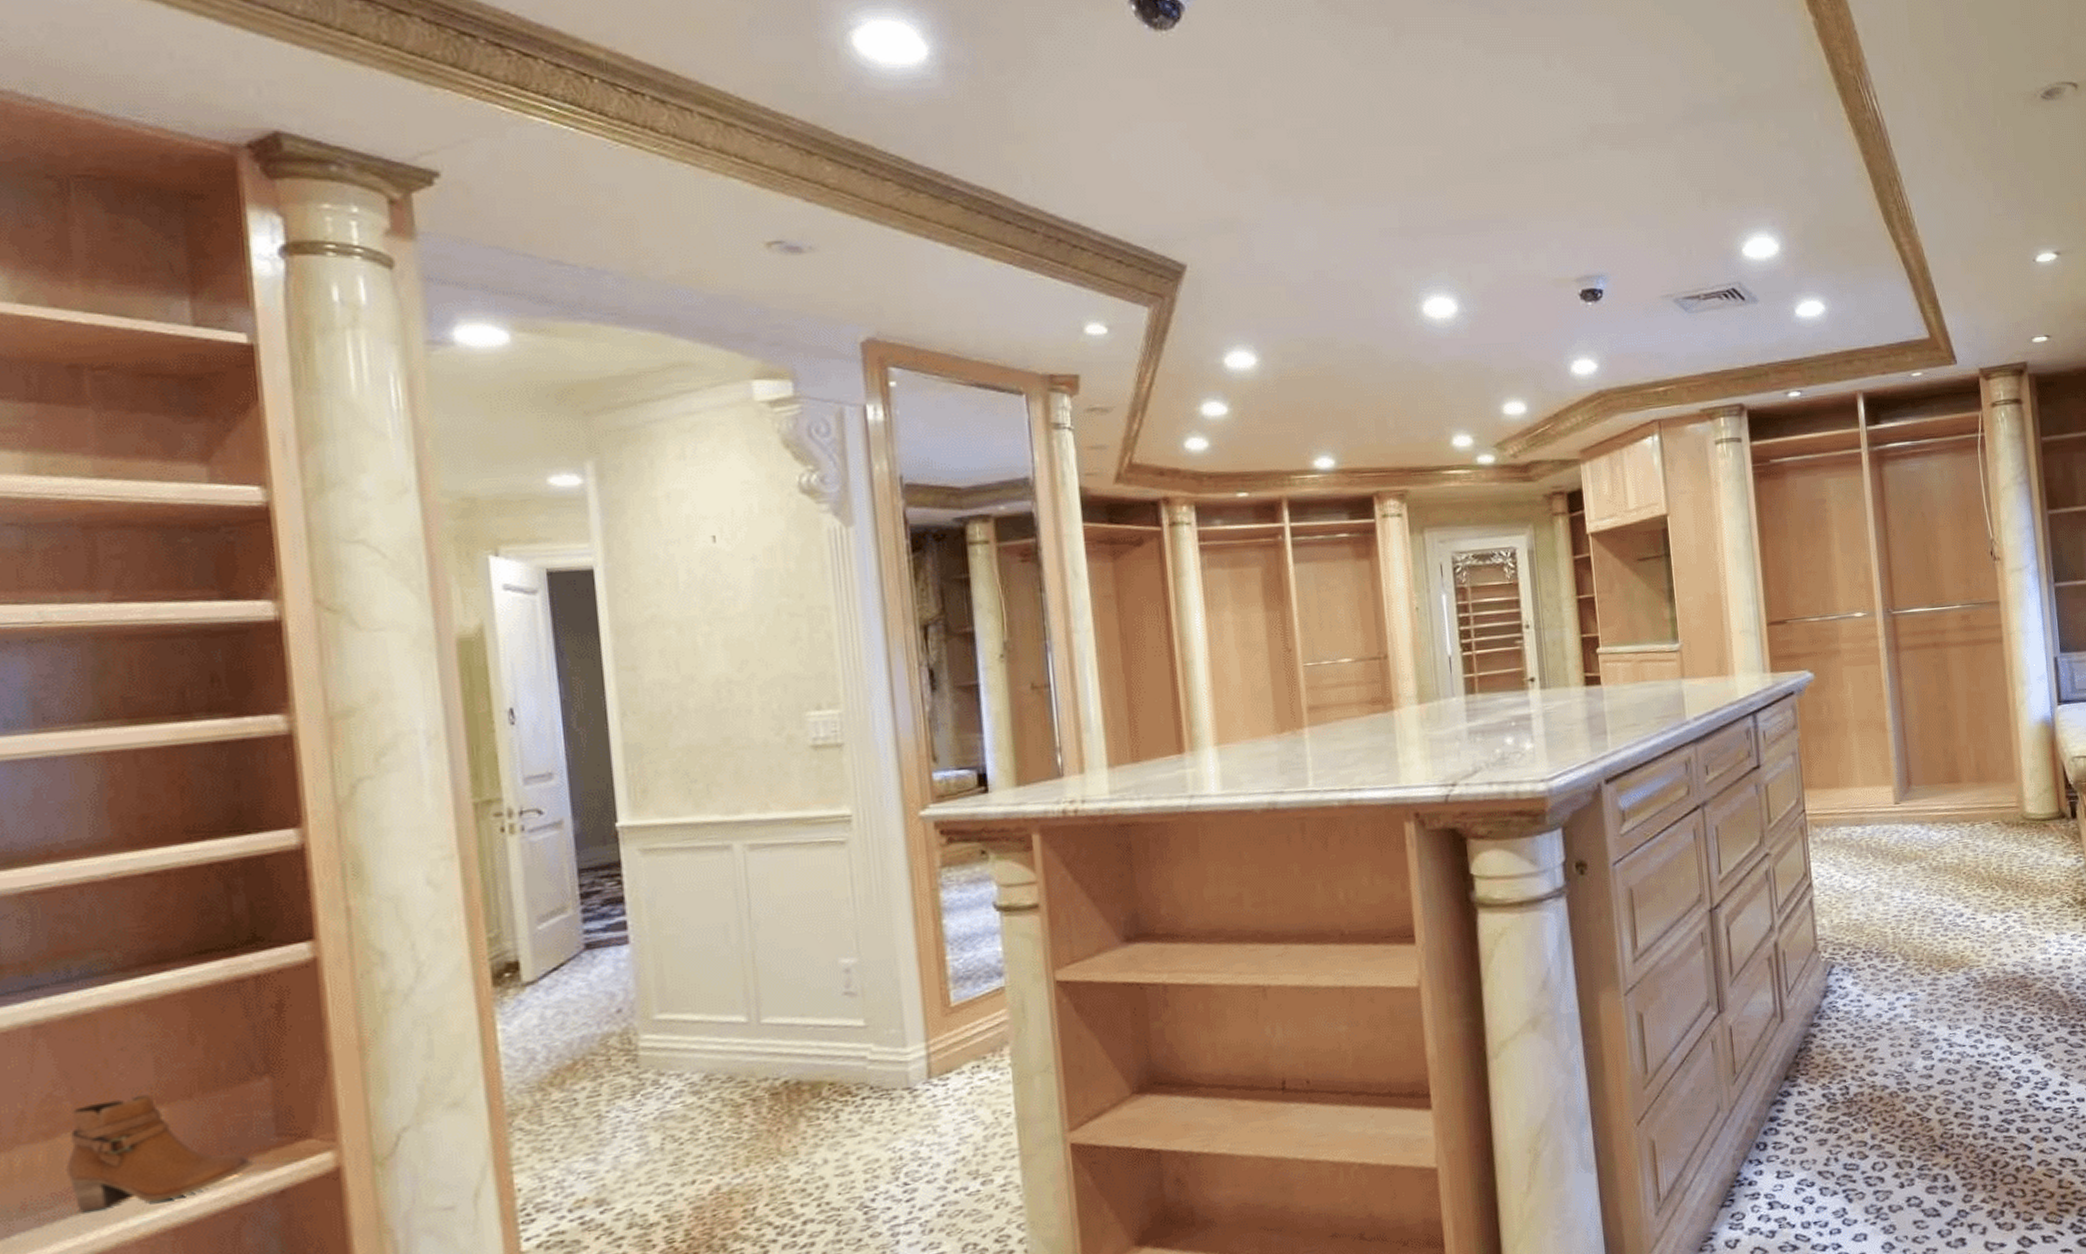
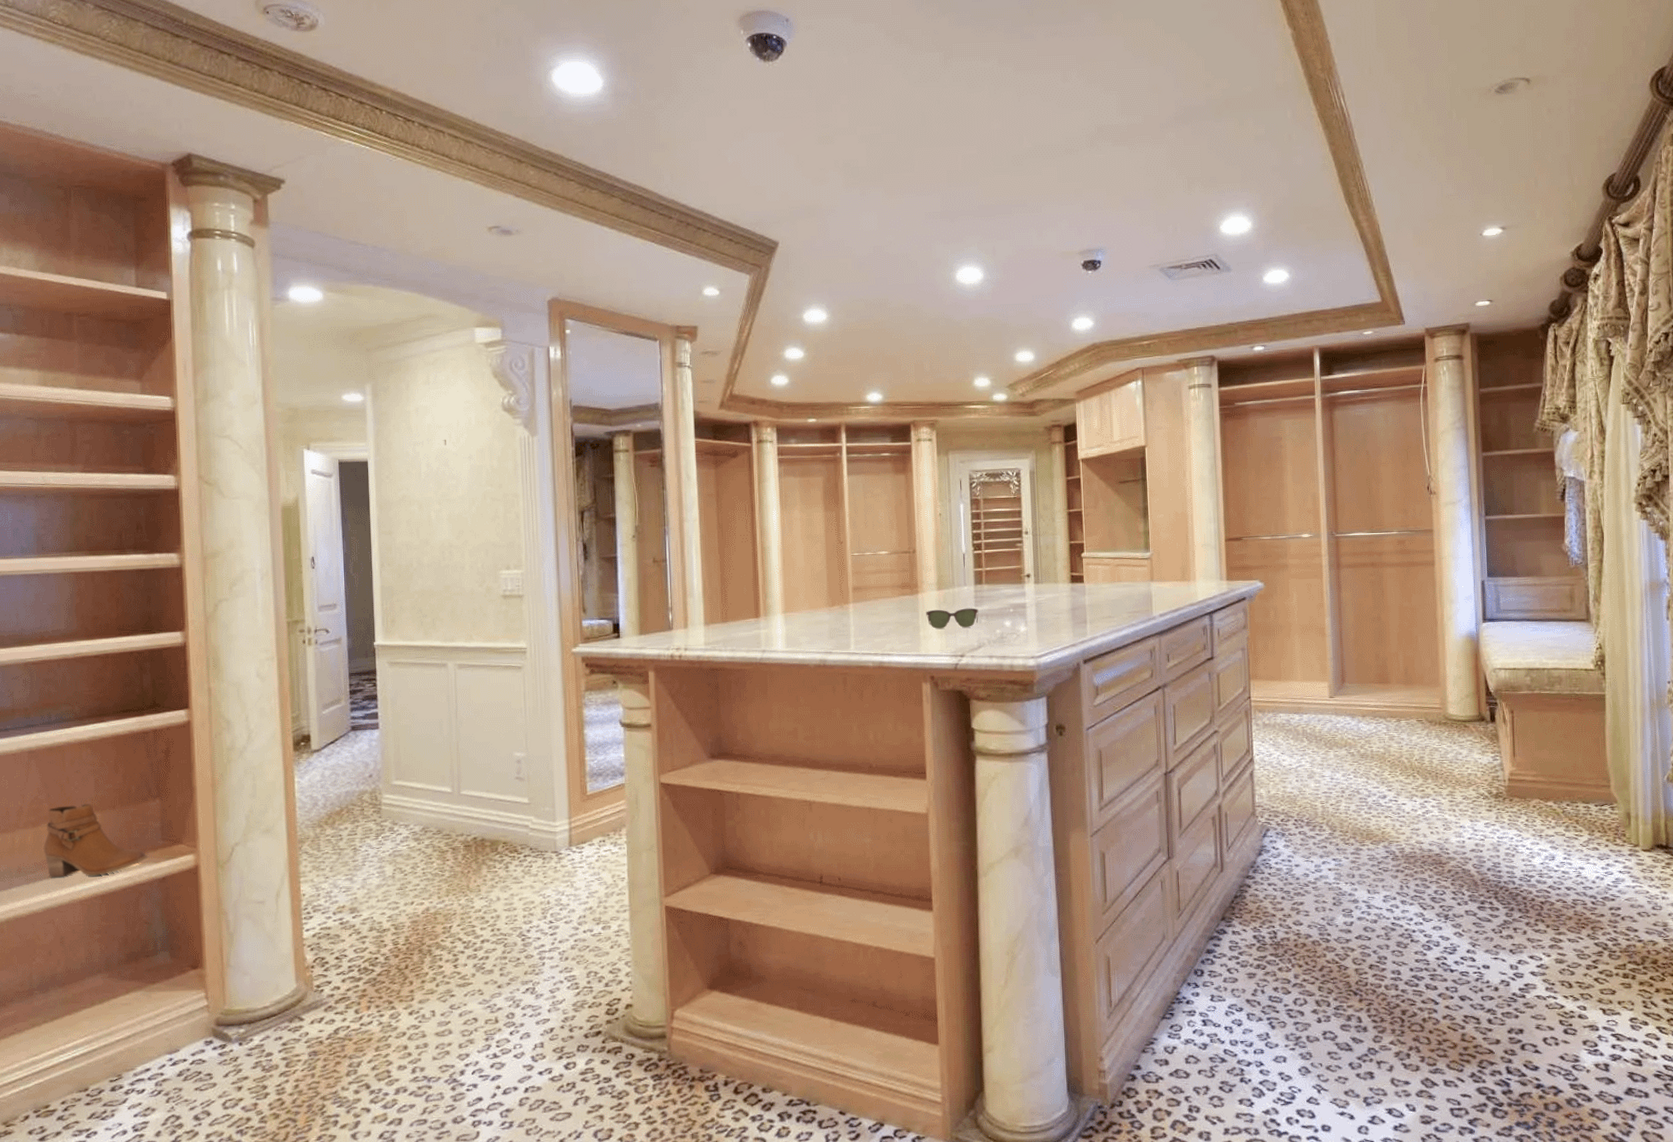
sunglasses: none [1405,723,1473,754] -> present [926,608,979,630]

